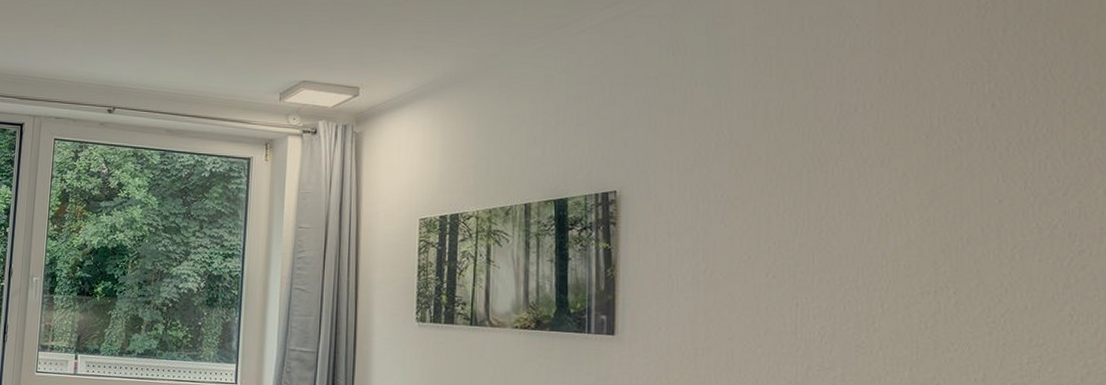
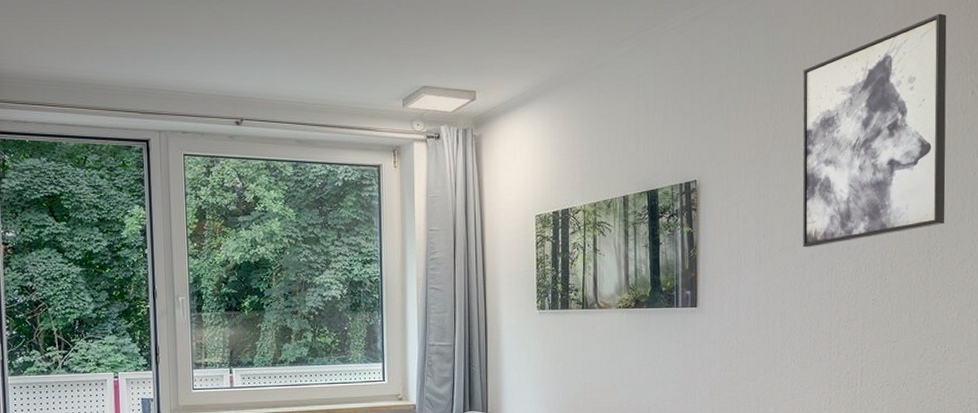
wall art: none [755,14,959,277] -> present [802,13,947,248]

